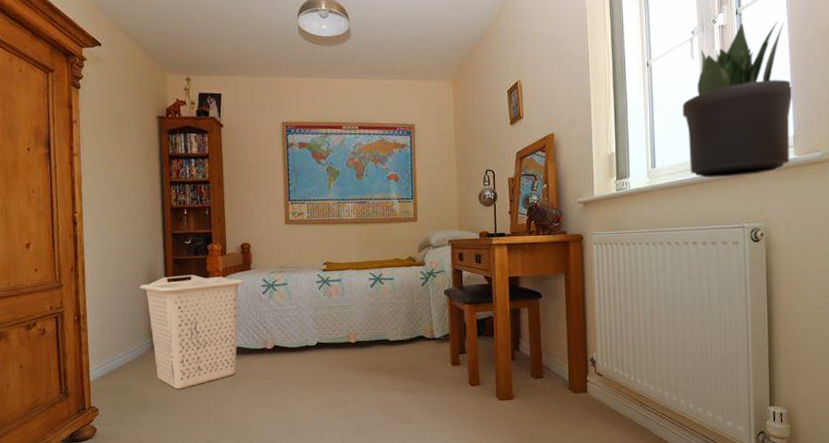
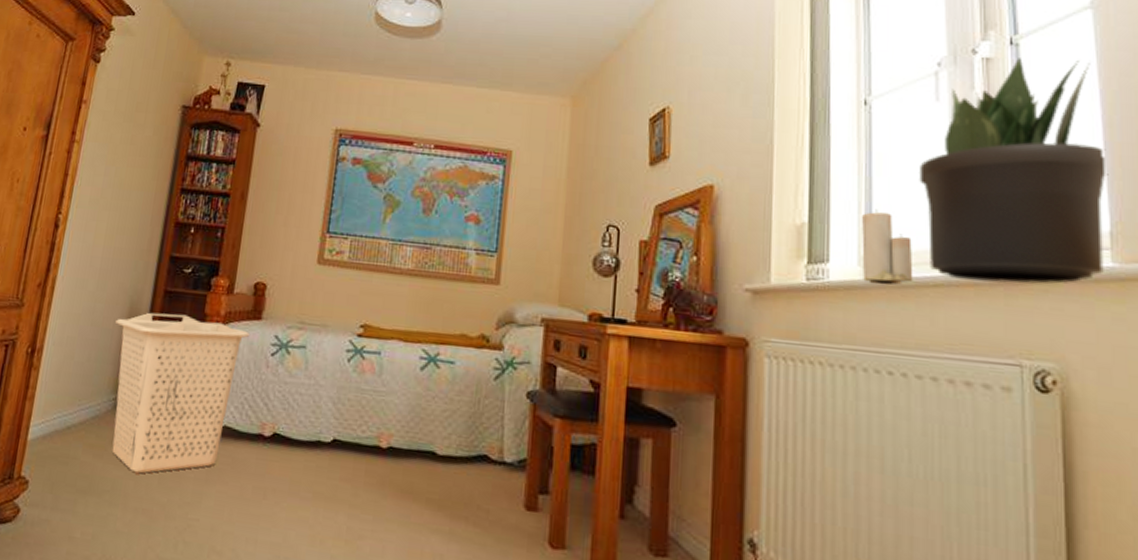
candle: none [649,138,681,188] -> present [862,209,913,286]

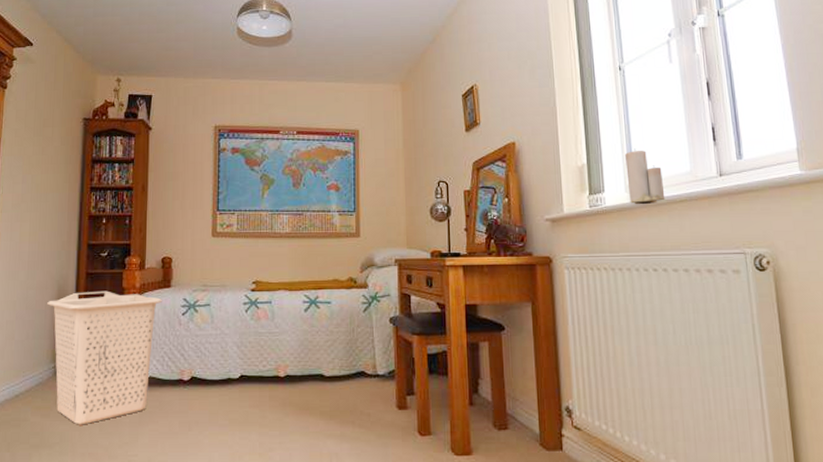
planter: present [918,58,1109,284] -> none [662,23,795,194]

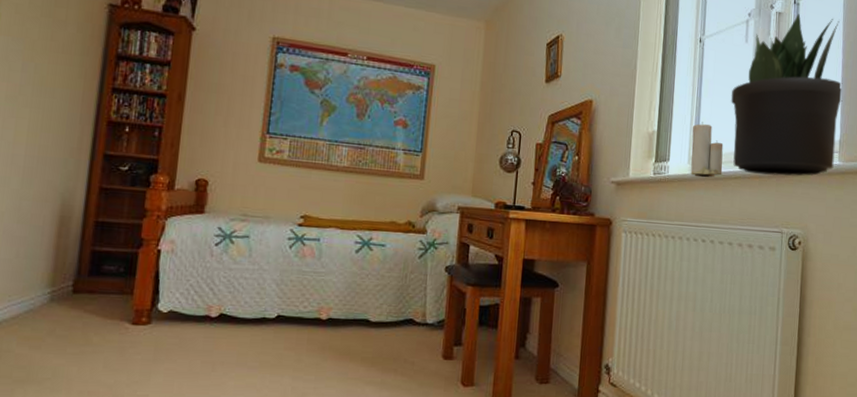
laundry basket: present [47,290,163,425] -> none [46,208,194,360]
planter: none [662,23,795,194] -> present [730,14,843,176]

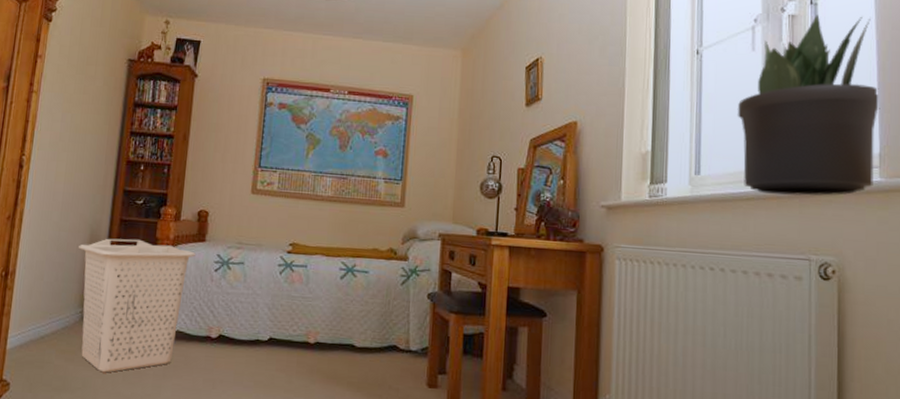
laundry basket: none [46,208,194,360] -> present [79,238,197,373]
candle: present [691,122,723,178] -> none [692,139,731,200]

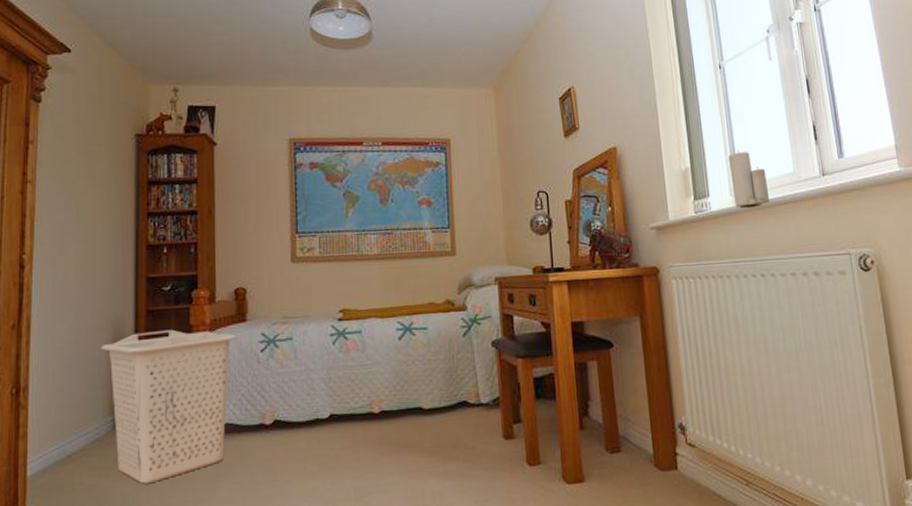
candle: none [692,139,731,200] -> present [729,150,770,209]
planter: present [737,15,880,196] -> none [763,18,894,195]

